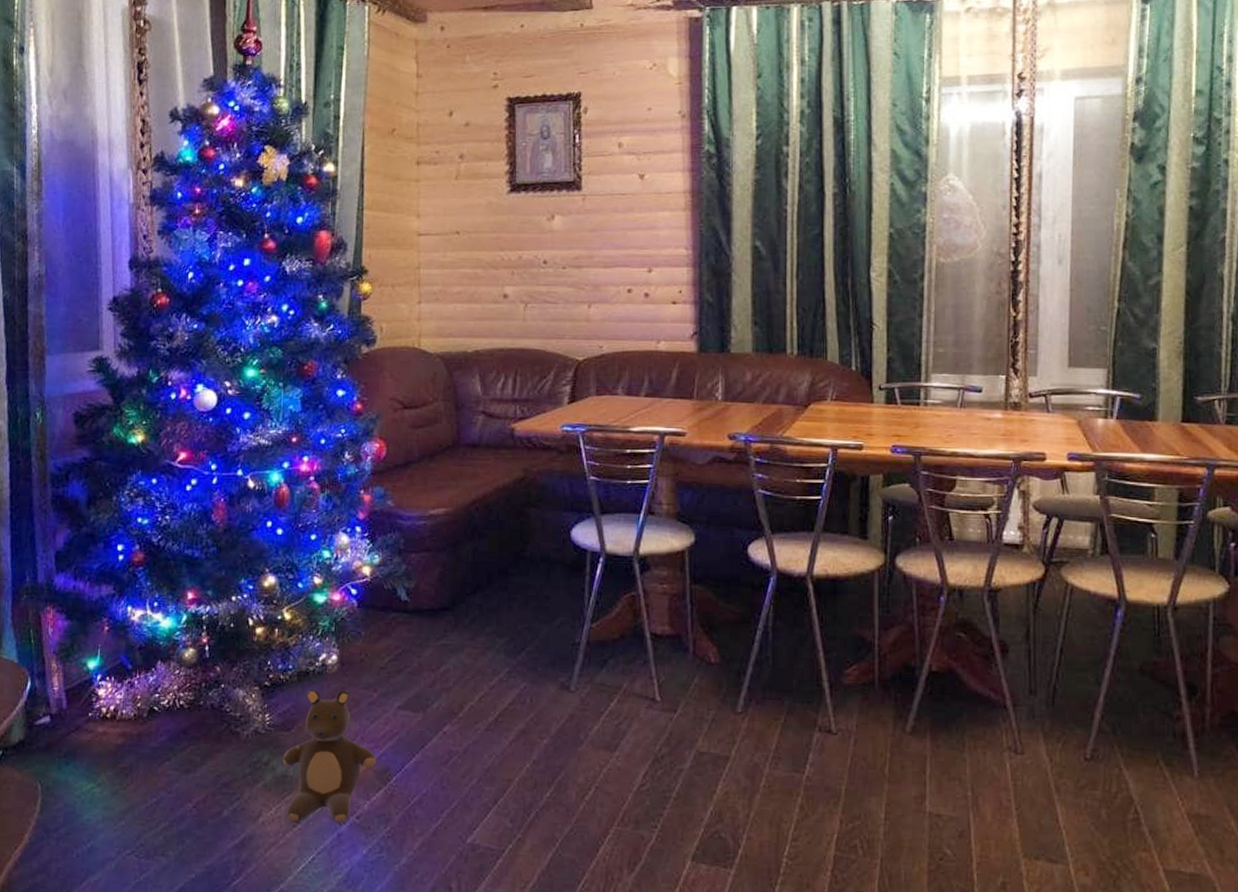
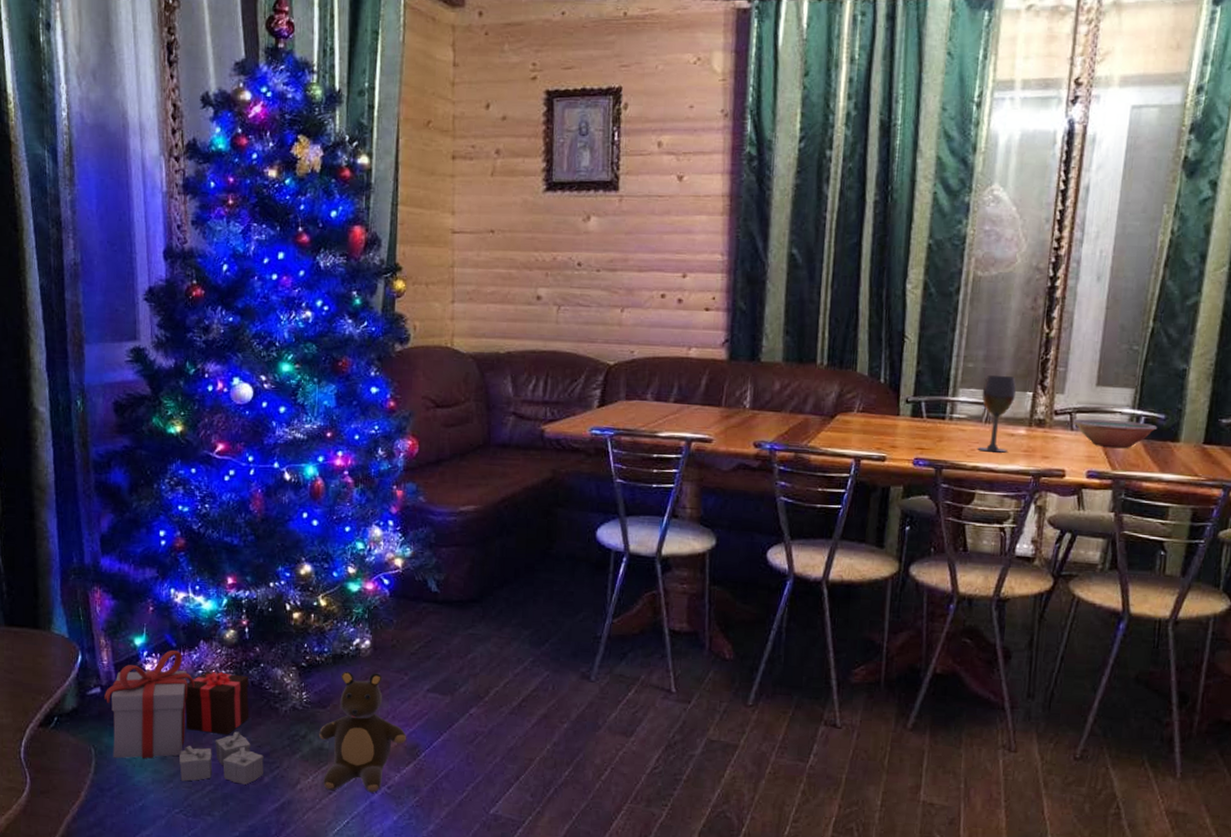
gift box: none [54,672,151,795] -> present [104,650,195,759]
gift box: none [132,760,223,819] -> present [179,731,264,785]
gift box: none [139,694,209,763] -> present [184,671,249,734]
wine glass: none [954,360,989,437] -> present [977,376,1017,453]
bowl: none [1049,400,1134,428] -> present [1073,418,1158,448]

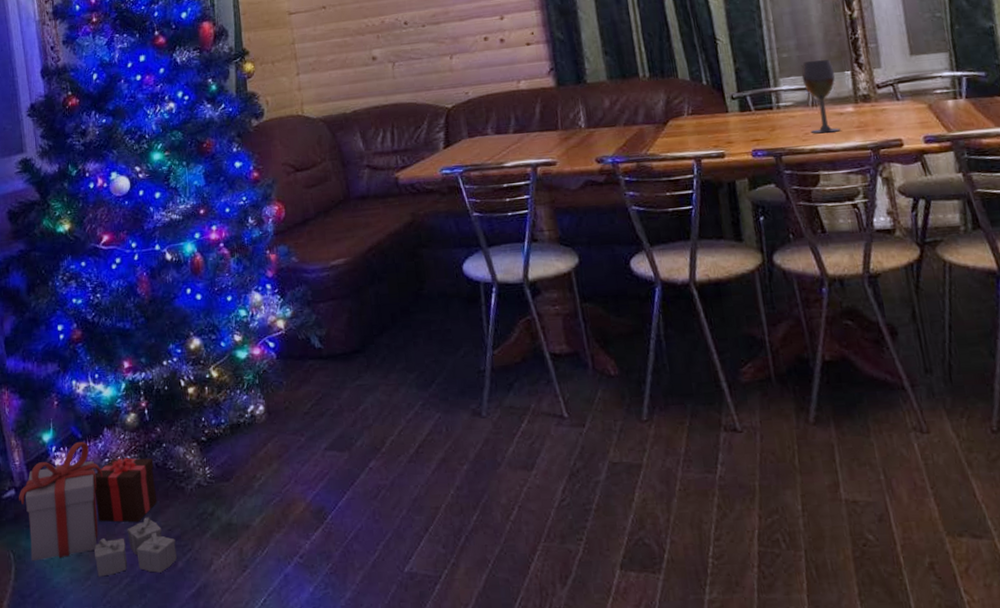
teddy bear: present [318,671,407,793] -> none [225,438,312,568]
bowl: present [1073,418,1158,448] -> none [897,82,982,112]

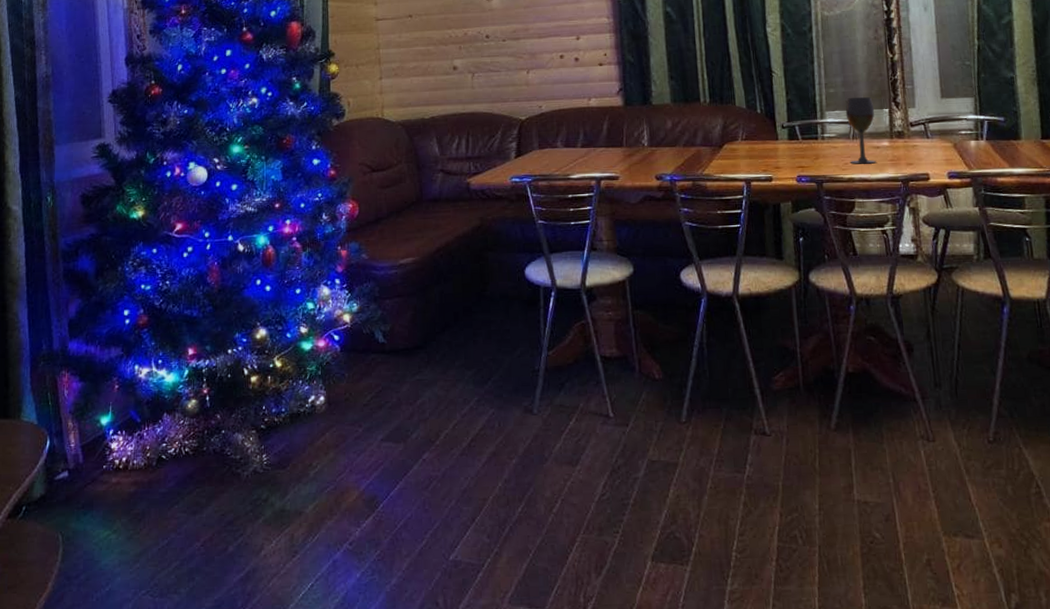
gift box: present [19,441,103,562] -> none [72,425,159,543]
gift box: present [94,458,157,522] -> none [150,443,212,506]
gift box: present [94,517,177,577] -> none [145,502,228,560]

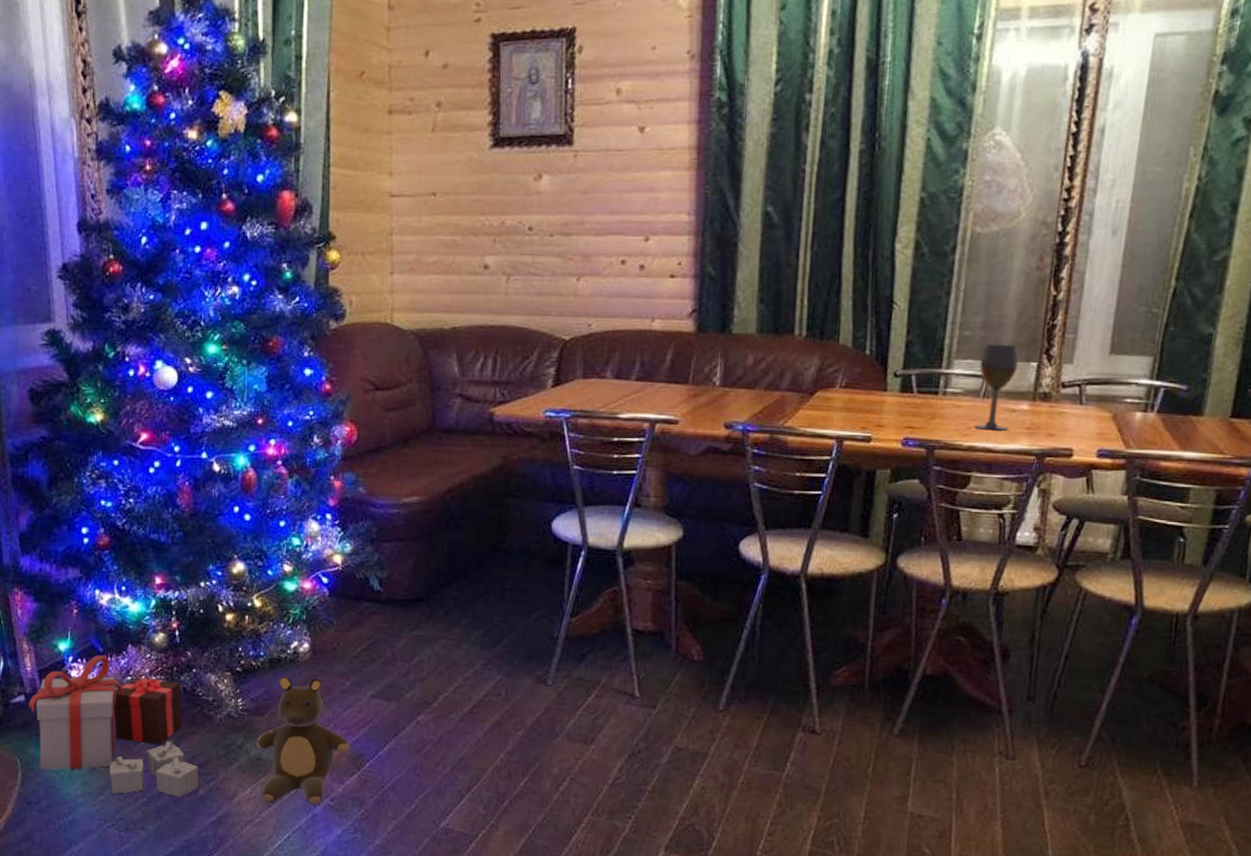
gift box: none [72,425,159,543] -> present [29,655,124,771]
gift box: none [145,502,228,560] -> present [110,741,199,797]
gift box: none [150,443,212,506] -> present [113,677,182,744]
teddy bear: none [279,428,365,554] -> present [255,676,350,805]

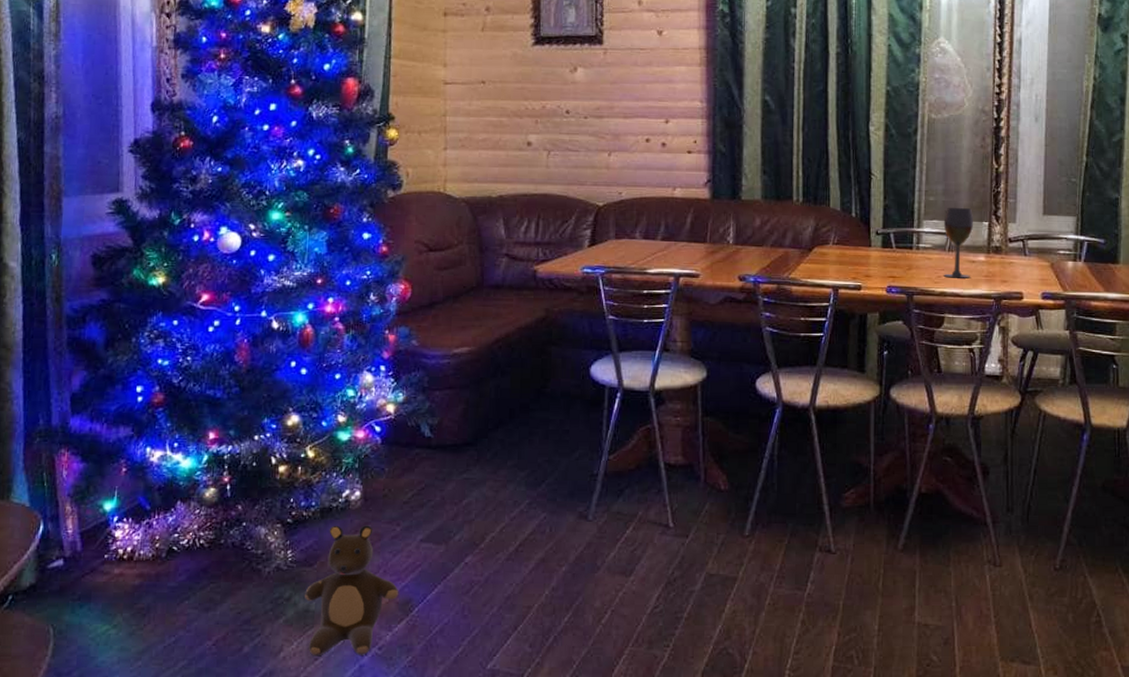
gift box: present [29,655,124,771] -> none [67,513,170,638]
gift box: present [110,741,199,797] -> none [149,598,244,658]
gift box: present [113,677,182,744] -> none [157,534,230,602]

